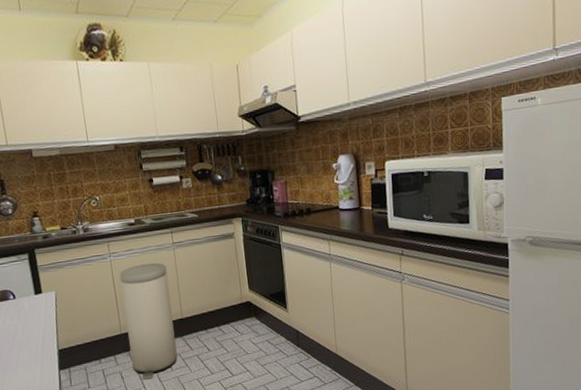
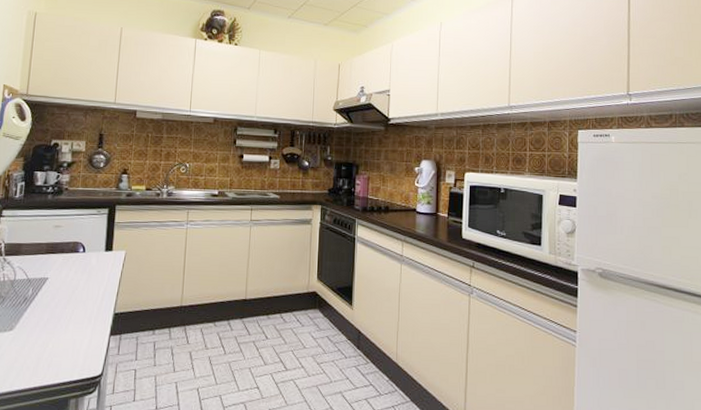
pedal bin: present [119,263,178,379] -> none [185,236,240,359]

